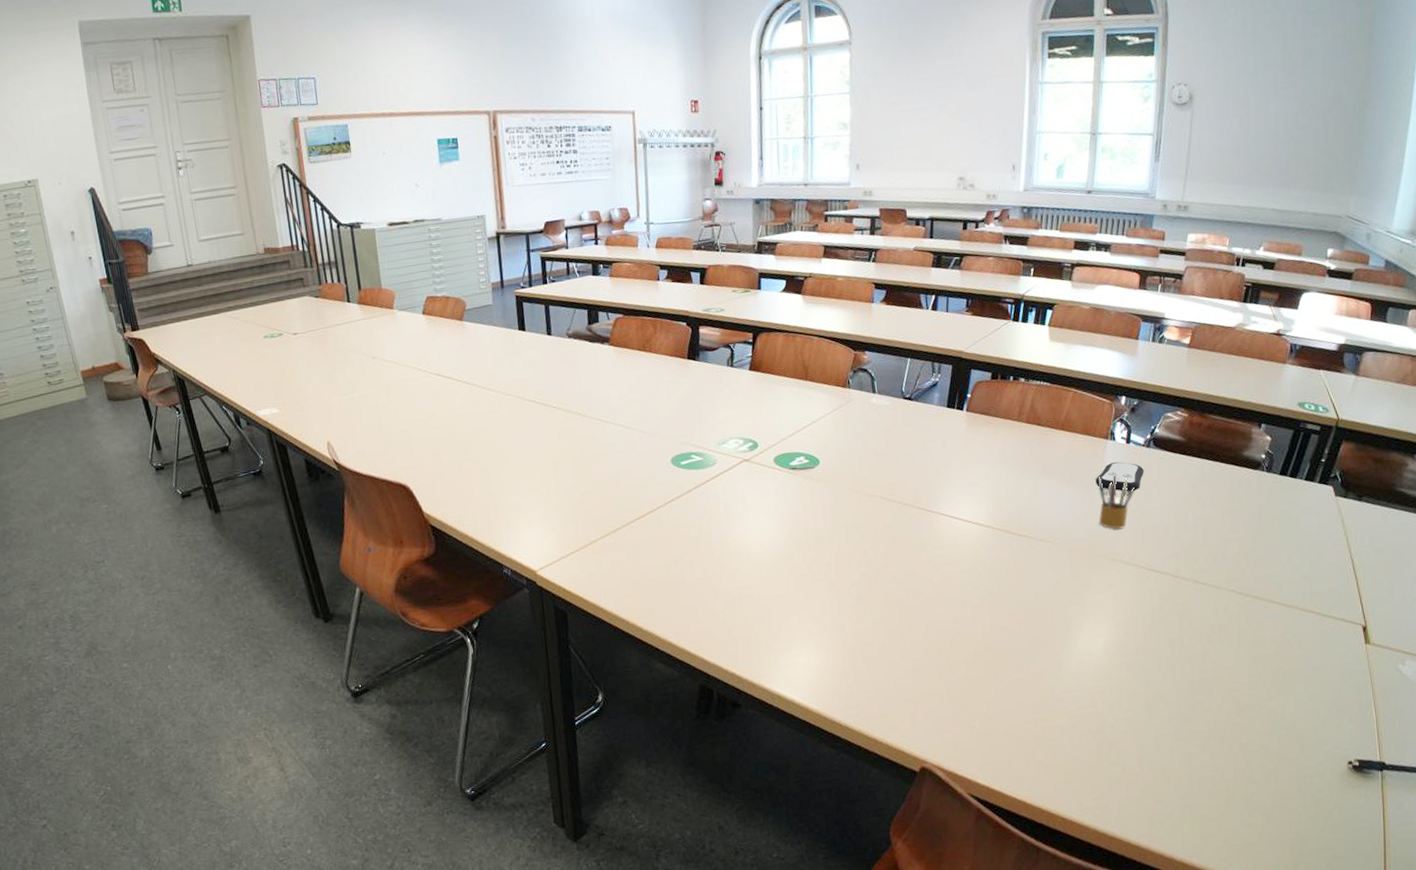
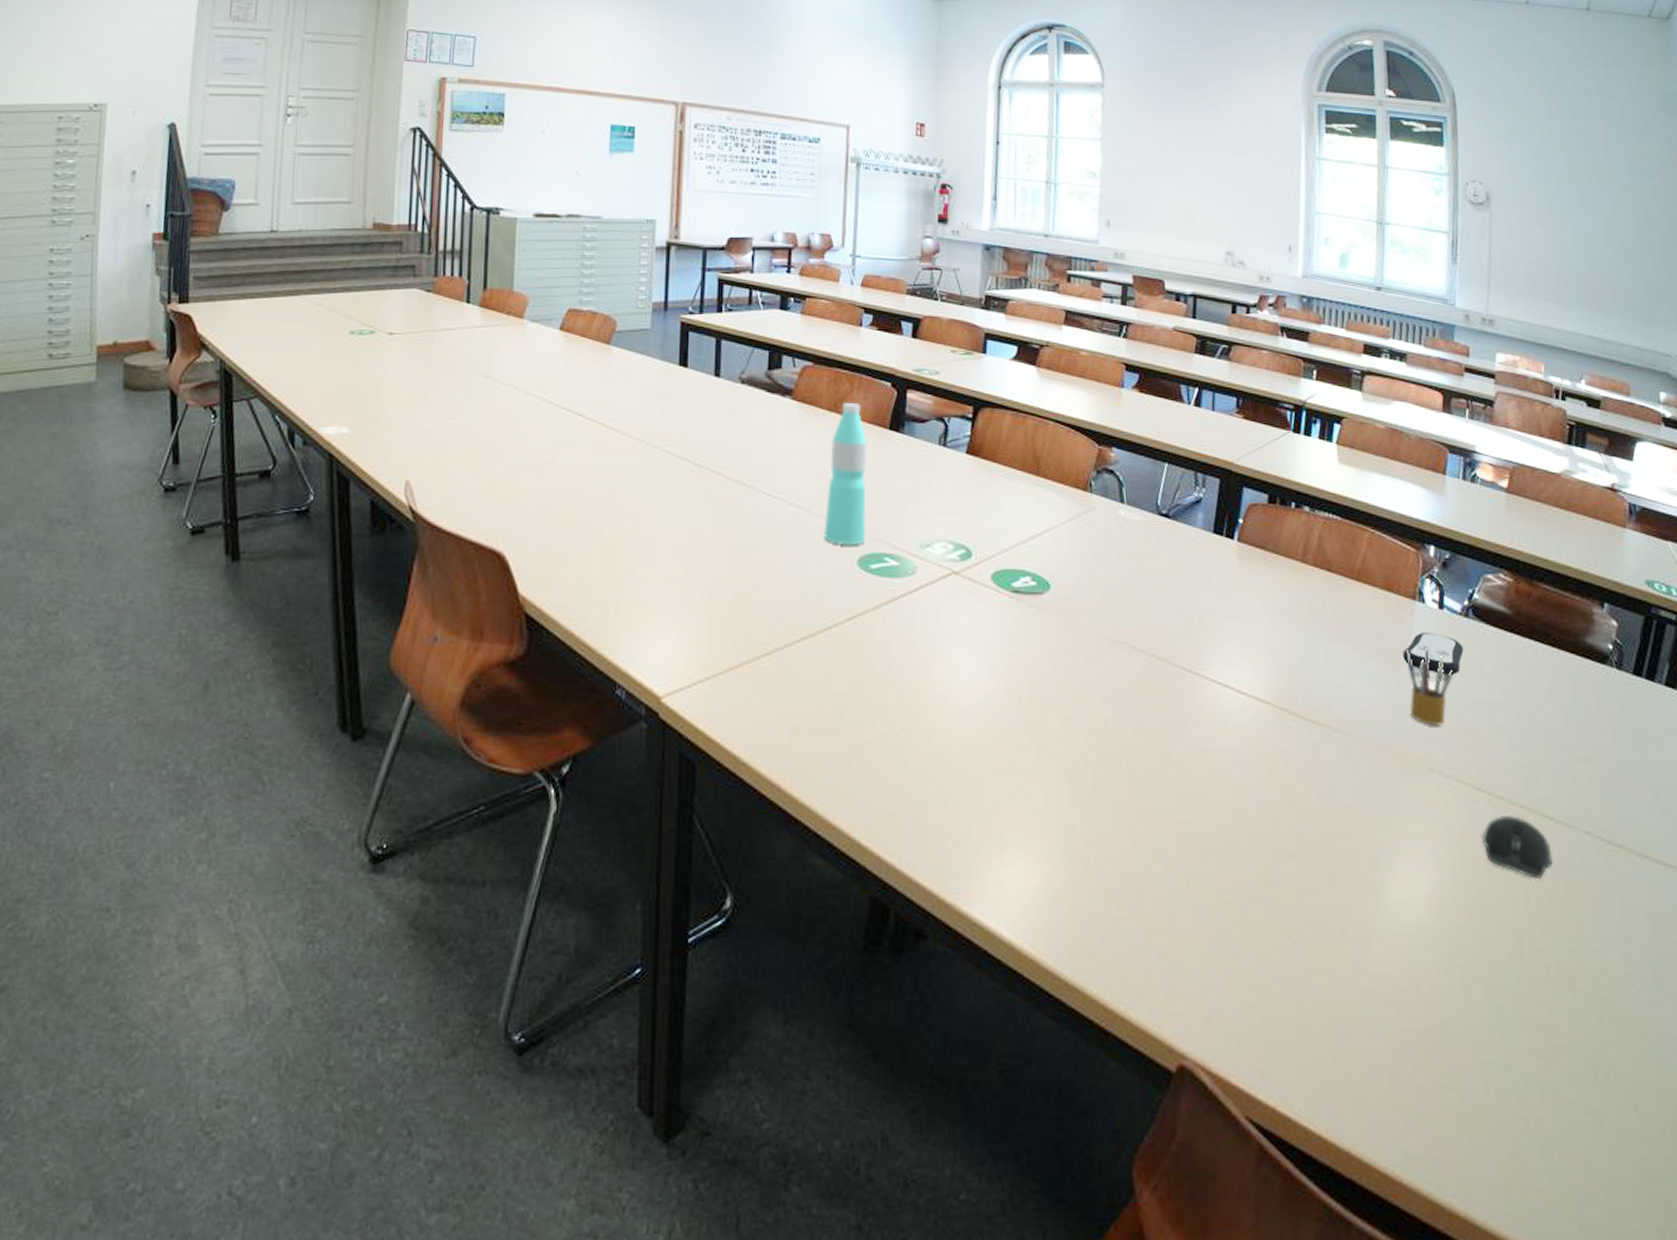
water bottle: none [643,342,676,450] -> present [824,403,868,545]
computer mouse: none [1149,585,1203,626] -> present [1481,816,1553,879]

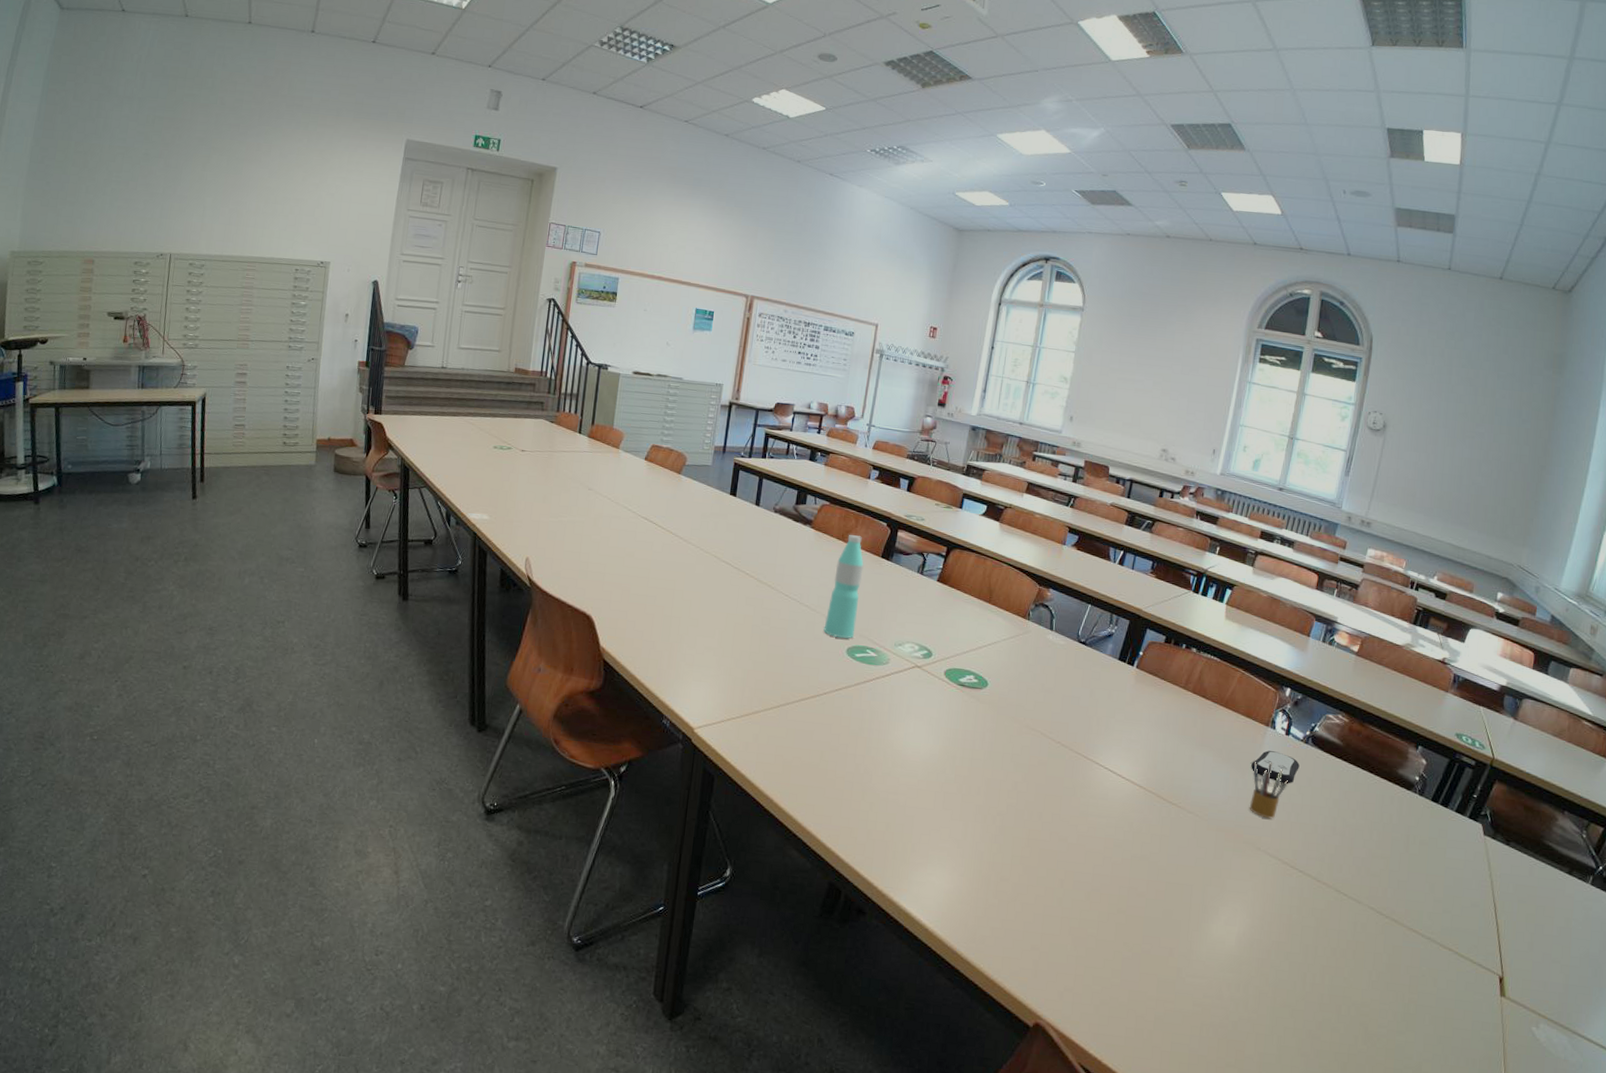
computer mouse: present [1481,816,1553,879] -> none [1288,888,1341,935]

